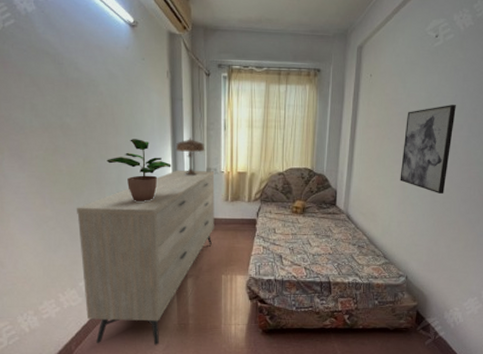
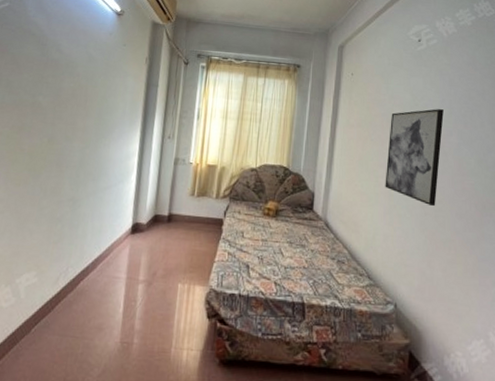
dresser: present [76,169,215,346] -> none [16,157,183,369]
potted plant: present [106,139,171,201] -> none [71,122,138,190]
table lamp: present [175,137,205,176] -> none [144,124,175,165]

